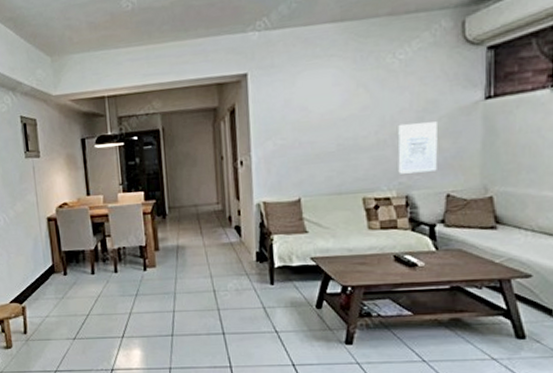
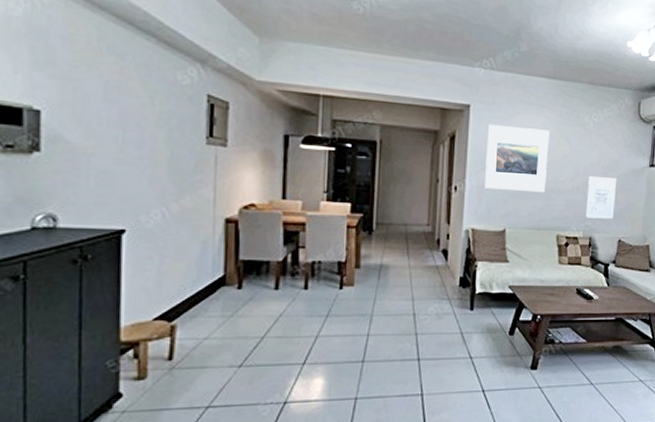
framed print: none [269,81,344,159] -> present [485,123,550,193]

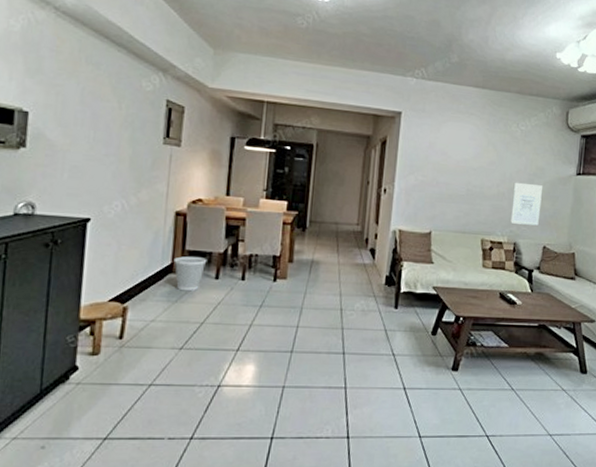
wastebasket: none [226,267,265,305] -> present [174,256,207,291]
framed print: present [485,123,550,193] -> none [413,130,477,198]

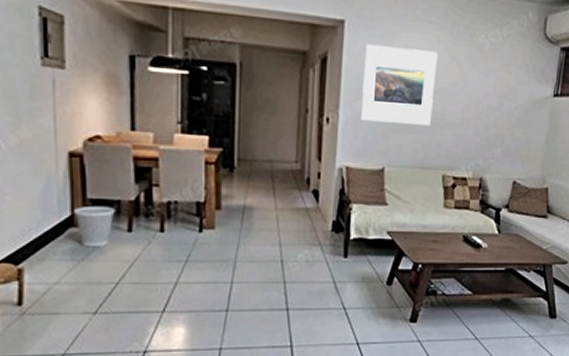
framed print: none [413,130,477,198] -> present [361,43,438,126]
wall art: present [511,182,542,226] -> none [476,106,514,157]

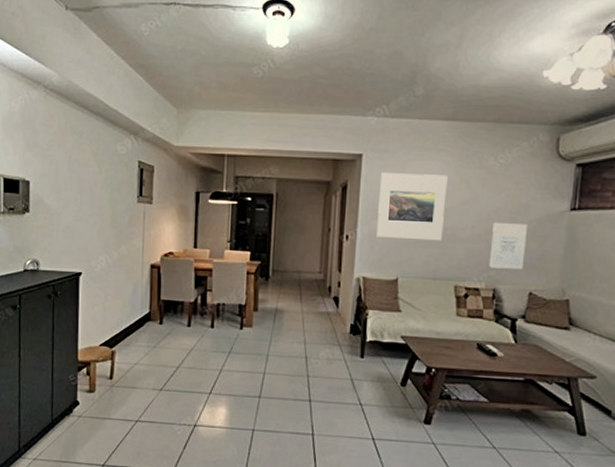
wastebasket: present [74,206,116,248] -> none [151,306,180,338]
wall art: none [476,106,514,157] -> present [489,222,527,269]

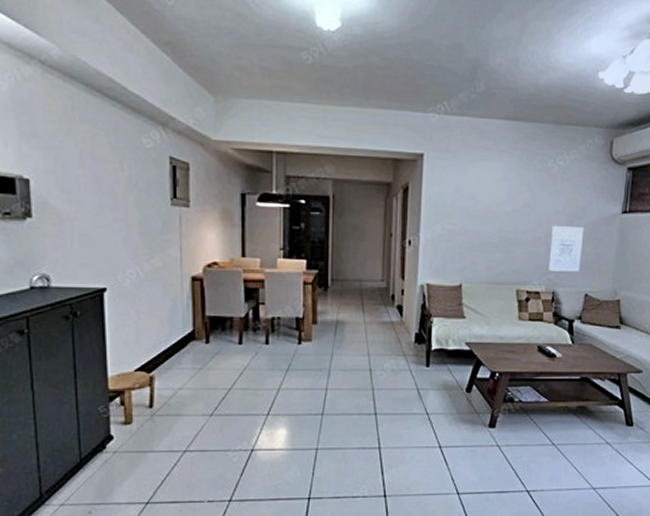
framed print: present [377,172,448,241] -> none [440,173,509,245]

